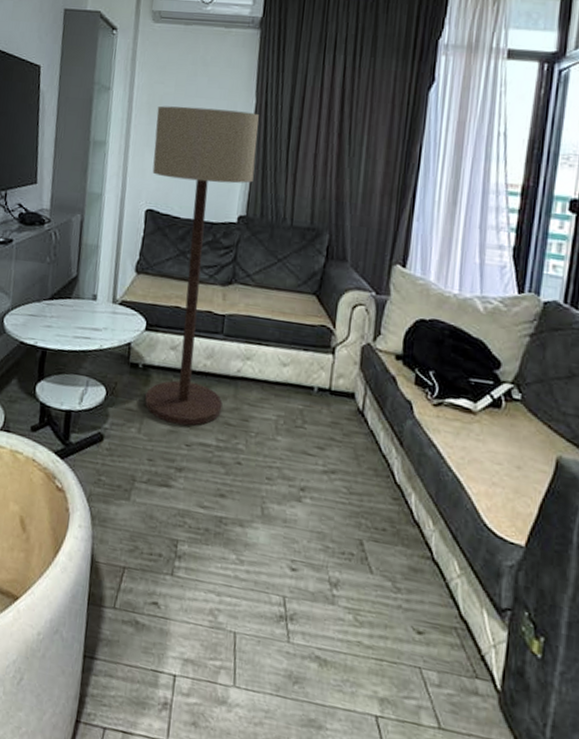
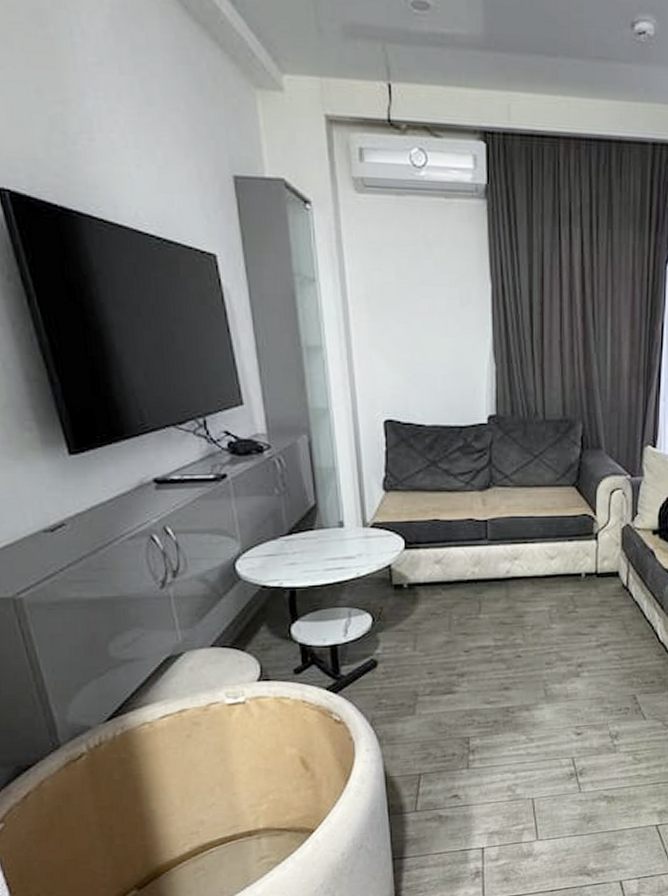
floor lamp: present [144,106,259,426] -> none [379,297,499,634]

